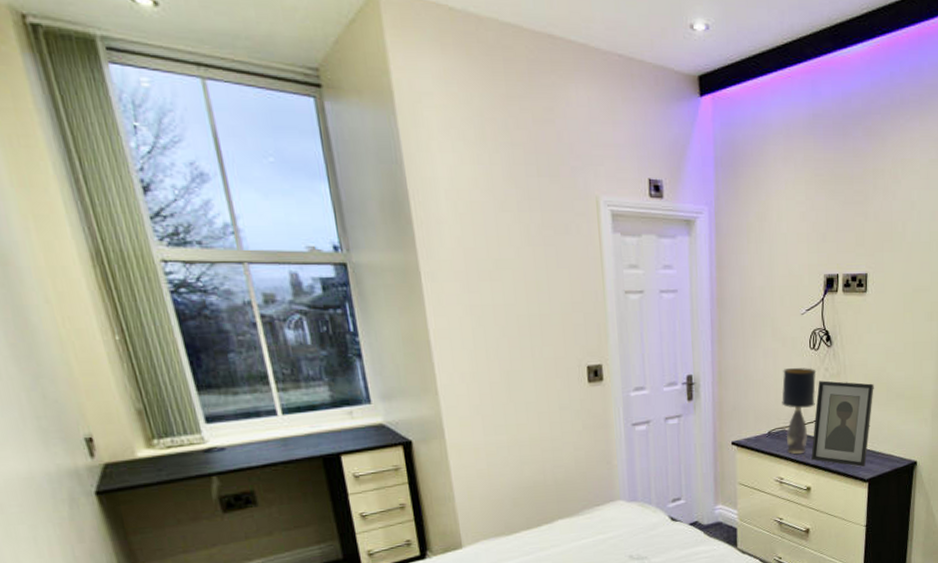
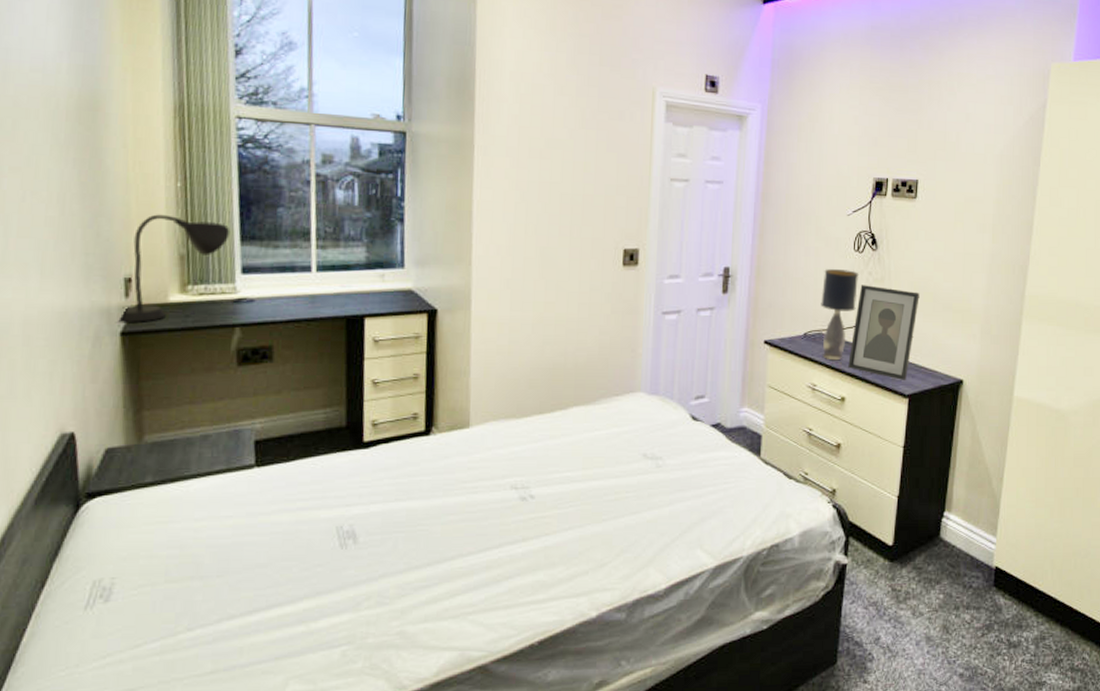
desk lamp: none [83,370,185,483] -> present [117,214,230,323]

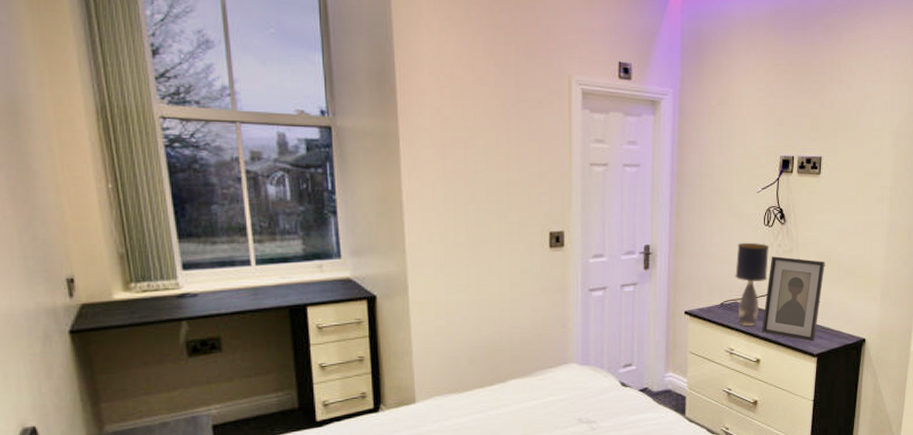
desk lamp: present [117,214,230,323] -> none [64,216,167,322]

